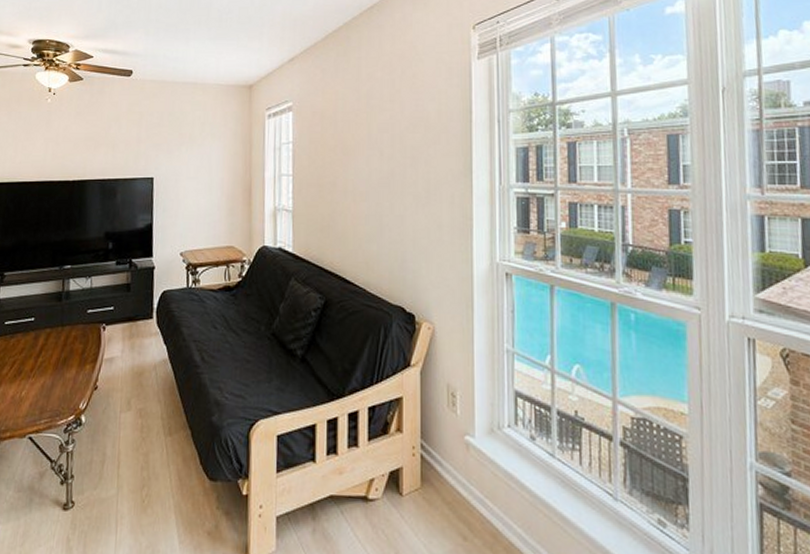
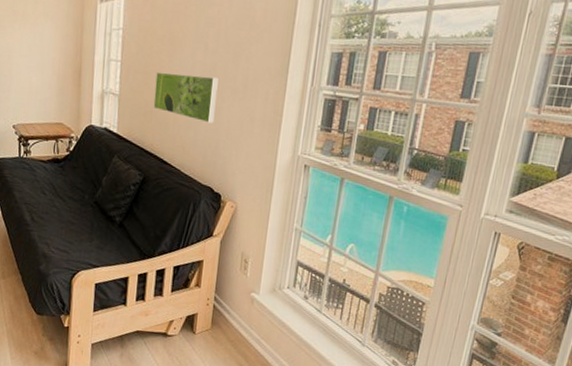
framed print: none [330,183,398,234] -> present [153,72,219,124]

